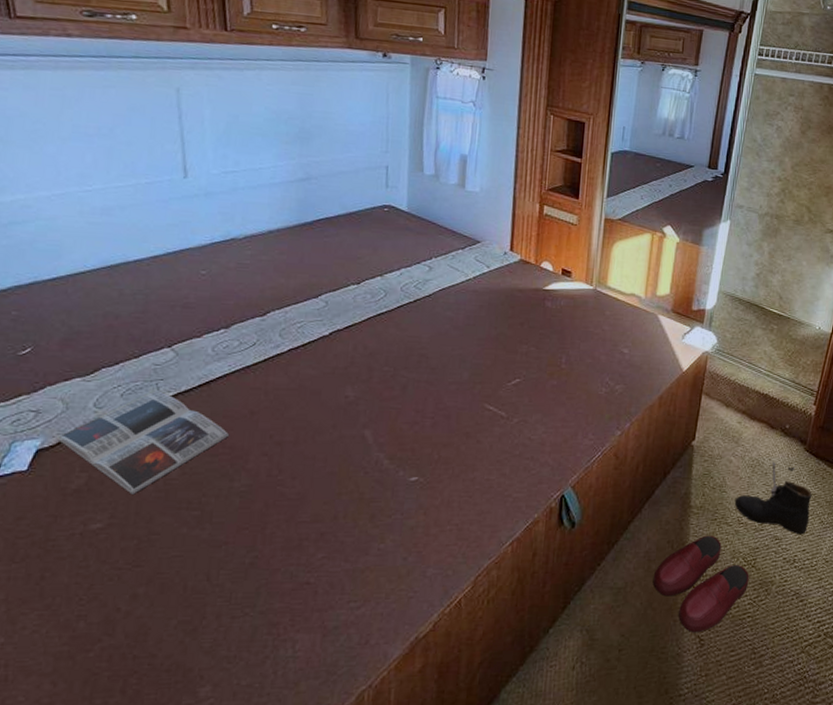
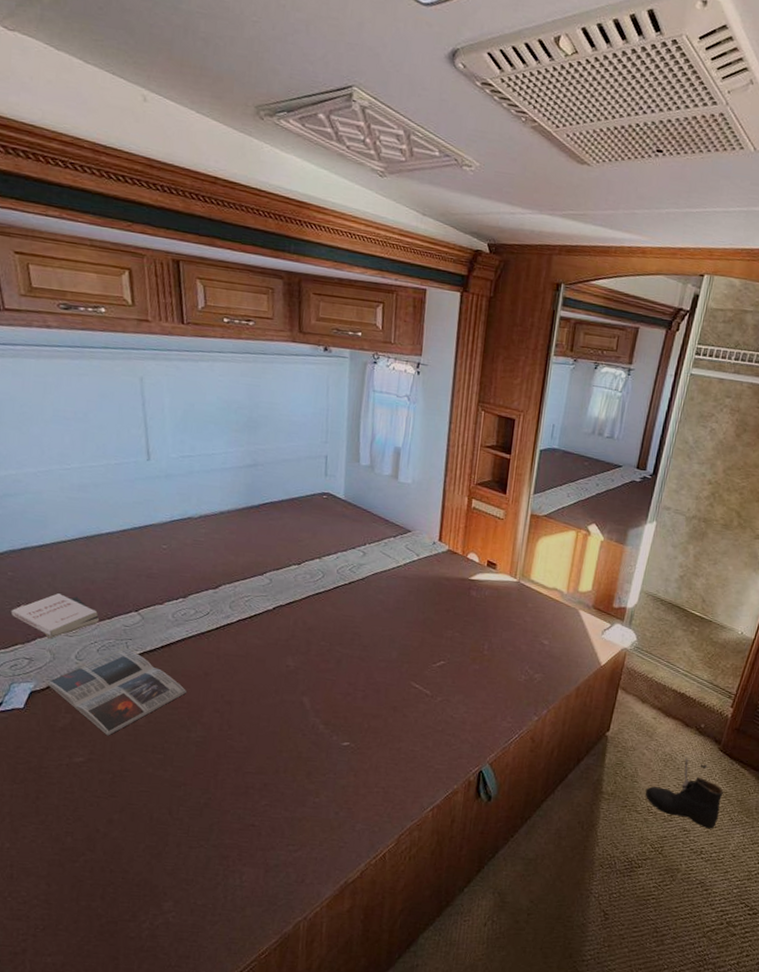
books: none [14,332,124,386] -> present [10,593,99,639]
slippers: present [653,535,749,633] -> none [562,820,656,908]

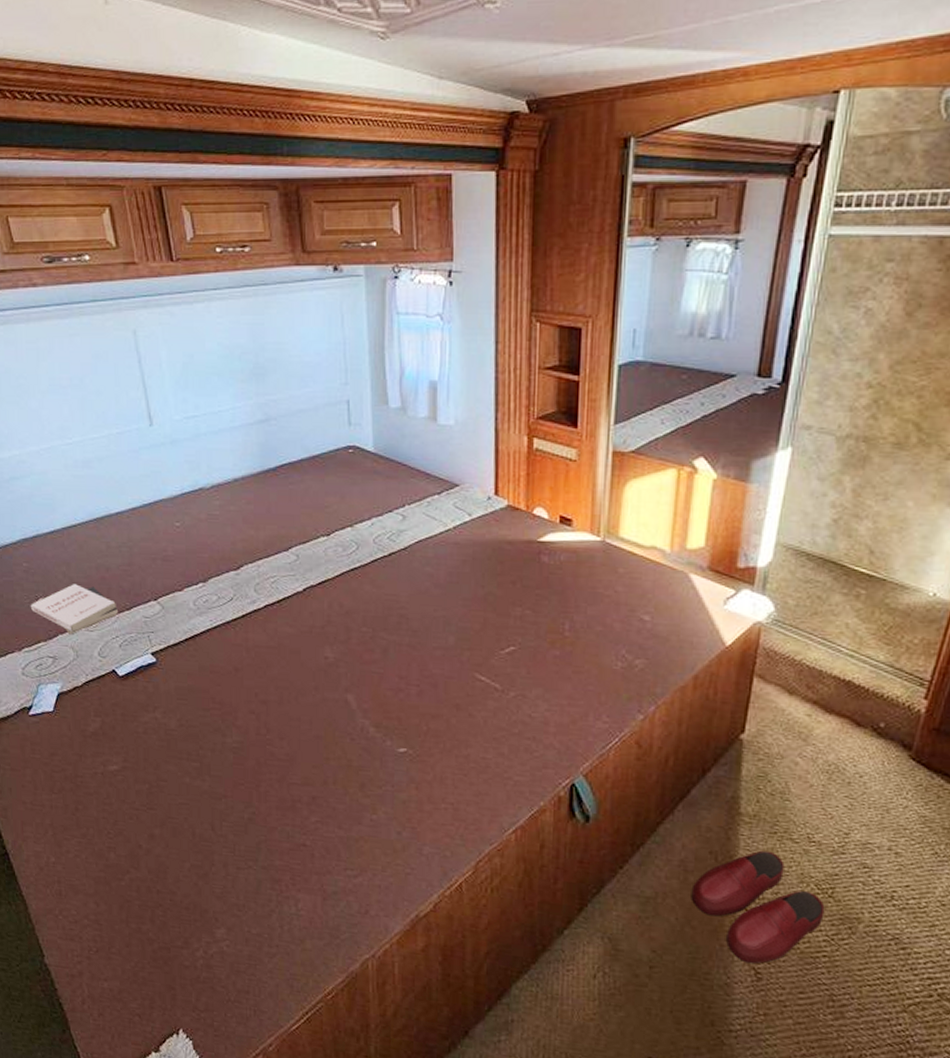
magazine: present [45,648,187,736] -> none [72,643,218,742]
slippers: none [562,820,656,908] -> present [691,850,825,964]
shoe: present [645,757,724,829] -> none [802,768,921,866]

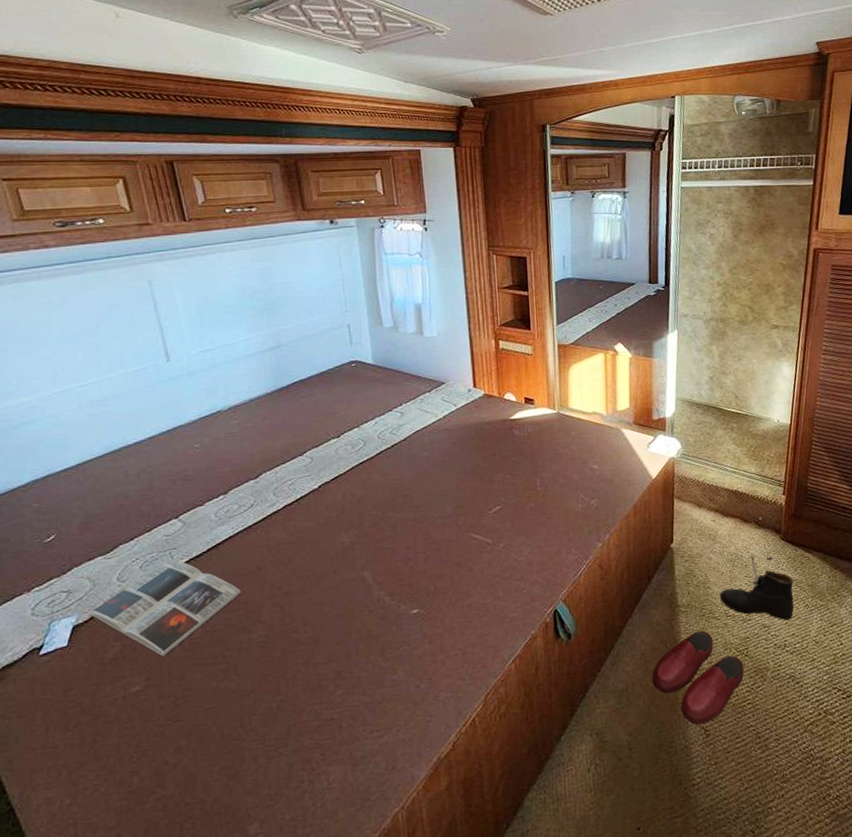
books: present [30,584,118,635] -> none [41,515,137,566]
magazine: none [72,643,218,742] -> present [88,559,242,657]
shoe: none [802,768,921,866] -> present [719,553,794,620]

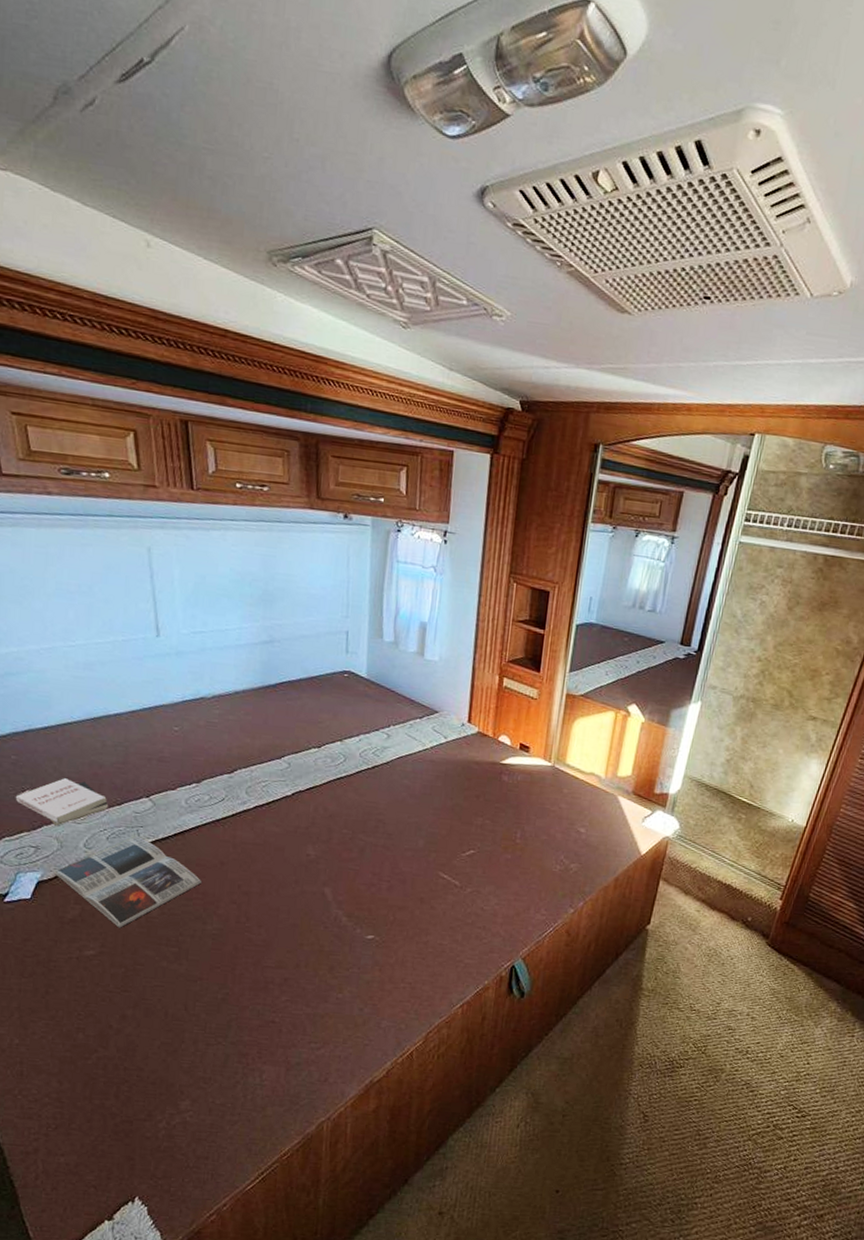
books: none [41,515,137,566] -> present [15,778,108,826]
slippers: present [652,630,744,725] -> none [599,1018,699,1109]
shoe: present [719,553,794,620] -> none [687,952,771,1028]

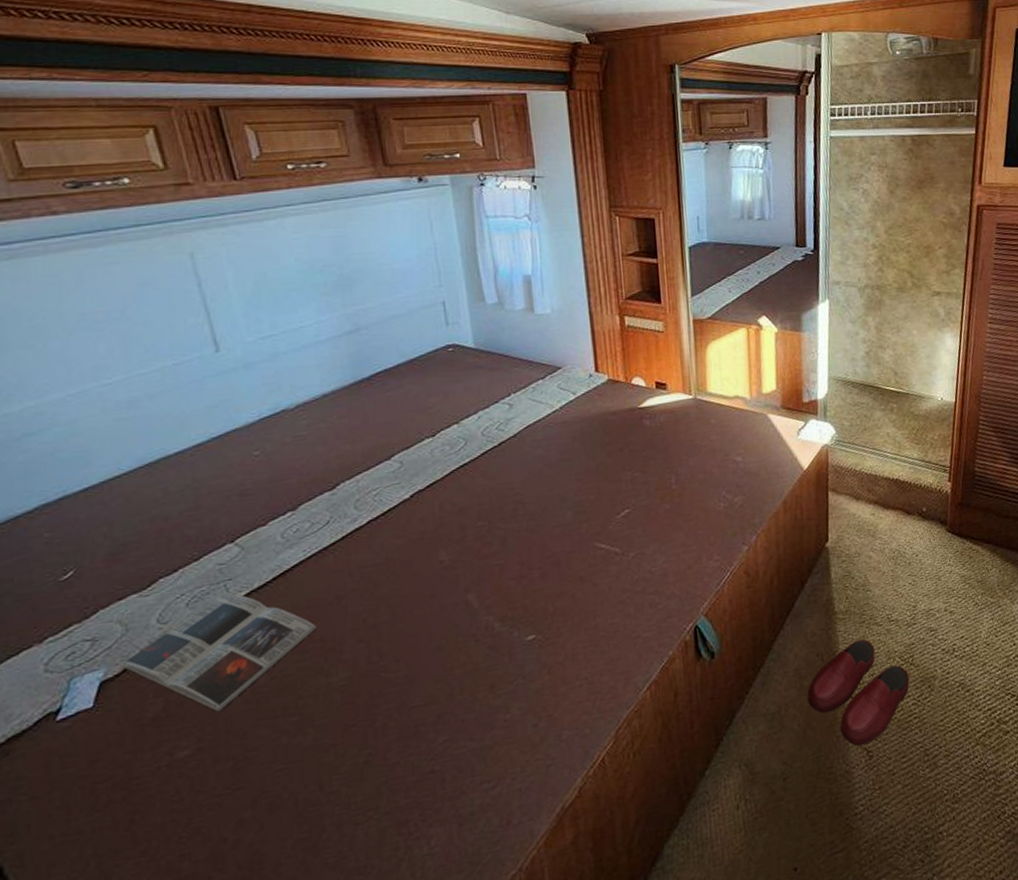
books: present [15,778,108,826] -> none [55,543,182,607]
slippers: none [599,1018,699,1109] -> present [807,639,910,746]

